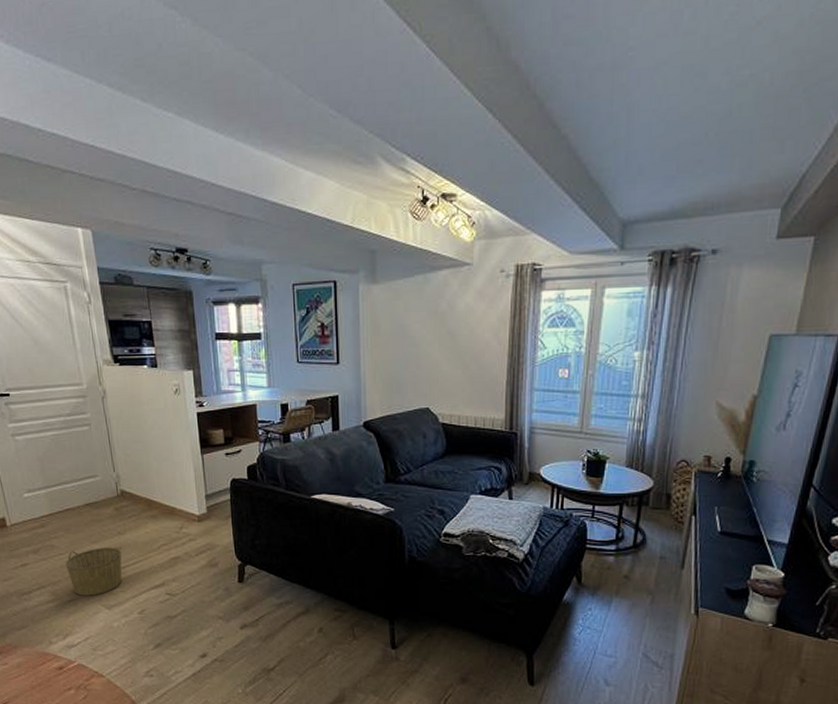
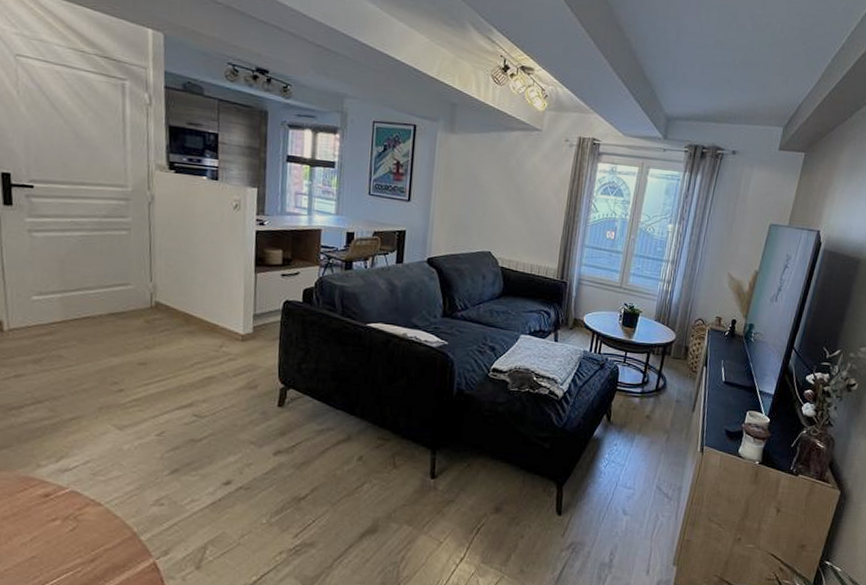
basket: present [65,548,122,596] -> none [73,361,147,415]

